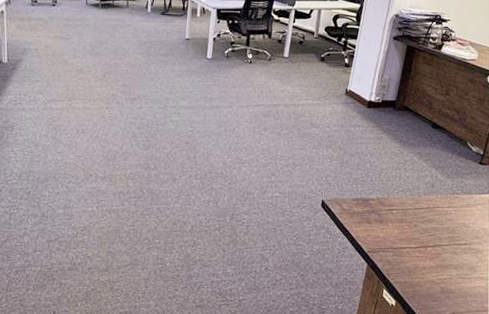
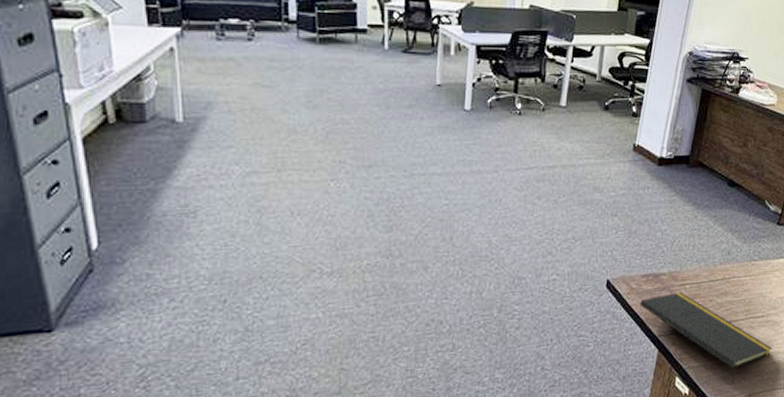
notepad: none [351,216,476,301] -> present [640,292,772,384]

